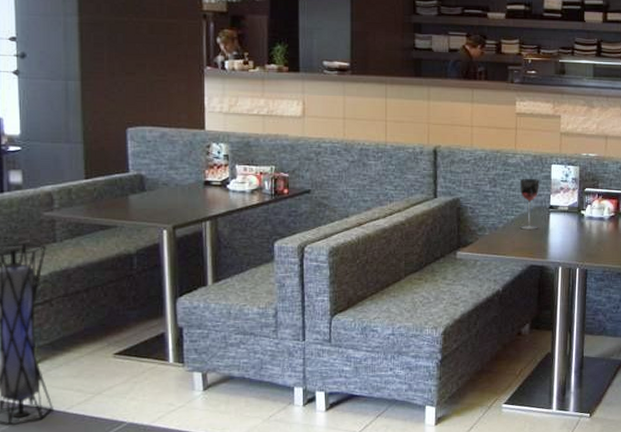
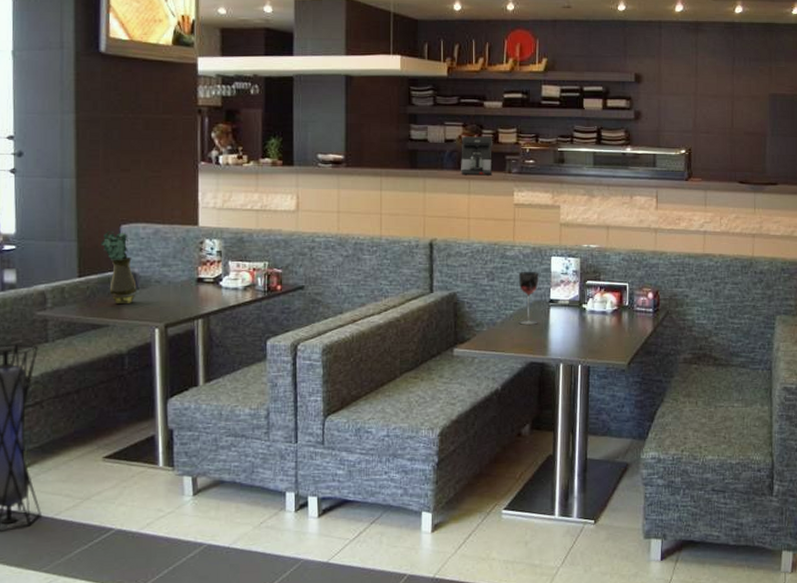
vase: none [107,132,144,206] -> present [101,229,137,305]
coffee maker: none [463,46,495,86] -> present [460,136,493,177]

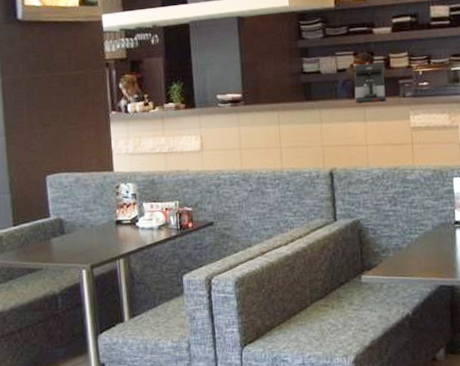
vase: present [101,229,137,305] -> none [30,181,64,249]
wineglass: present [518,271,539,325] -> none [420,194,445,248]

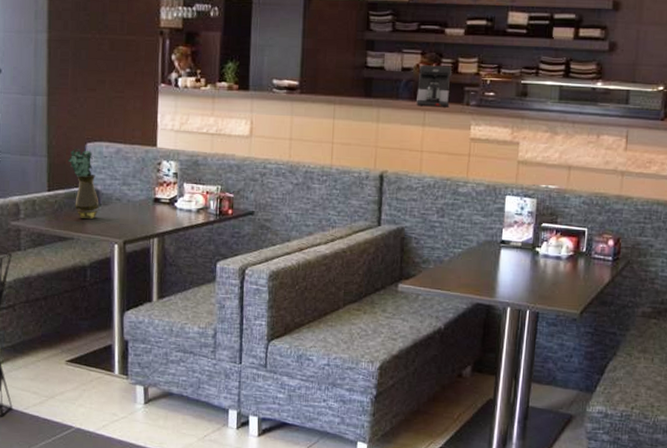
vase: none [30,181,64,249] -> present [68,146,99,220]

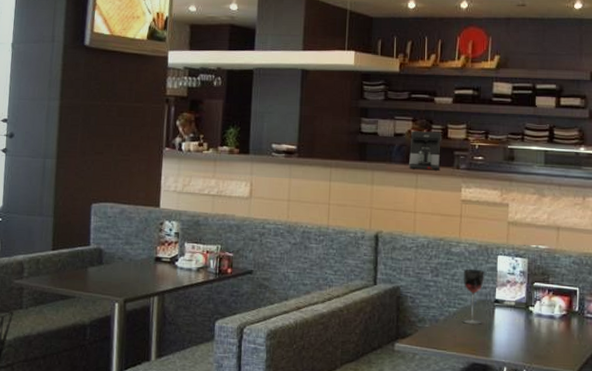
vase: present [68,146,99,220] -> none [73,207,102,278]
wineglass: none [468,209,492,265] -> present [463,269,484,325]

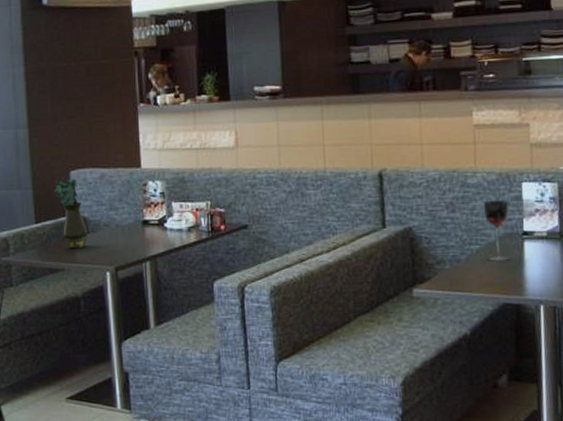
vase: none [73,207,102,278] -> present [53,176,88,249]
coffee maker: present [408,131,442,172] -> none [407,51,446,98]

